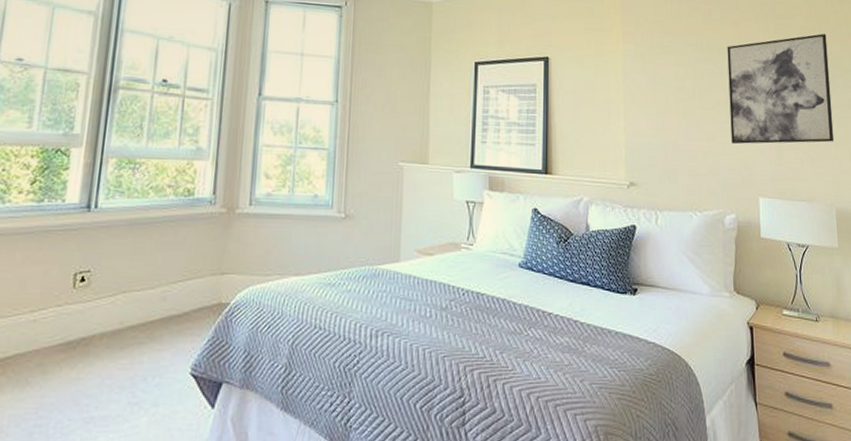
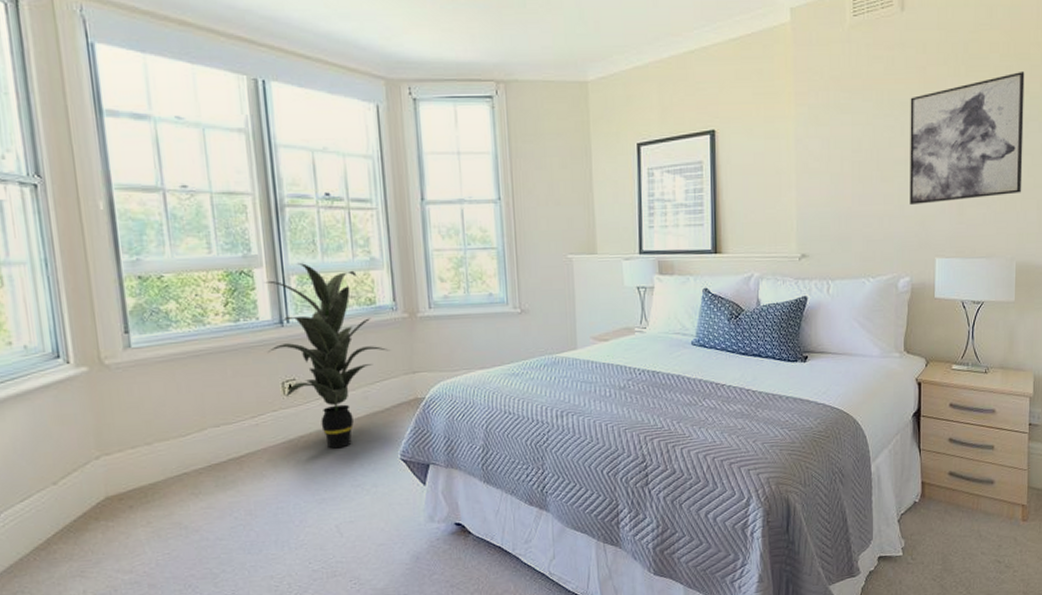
indoor plant: none [68,145,201,356] -> present [265,262,391,449]

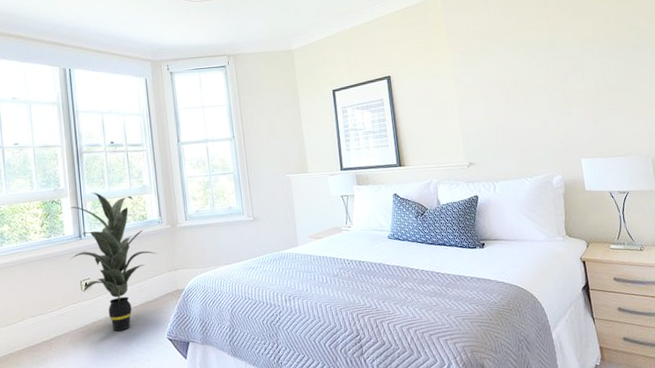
wall art: present [910,70,1025,206] -> none [540,12,646,120]

